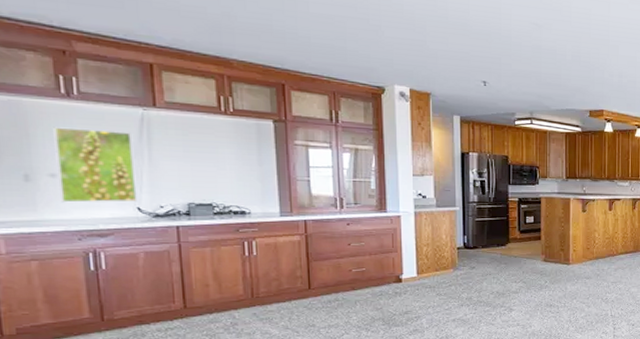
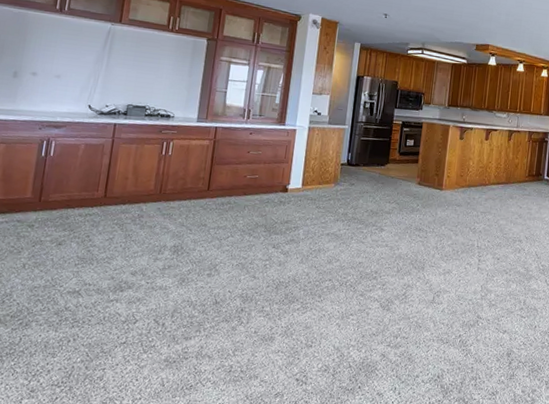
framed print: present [53,127,138,203] -> none [34,35,98,100]

